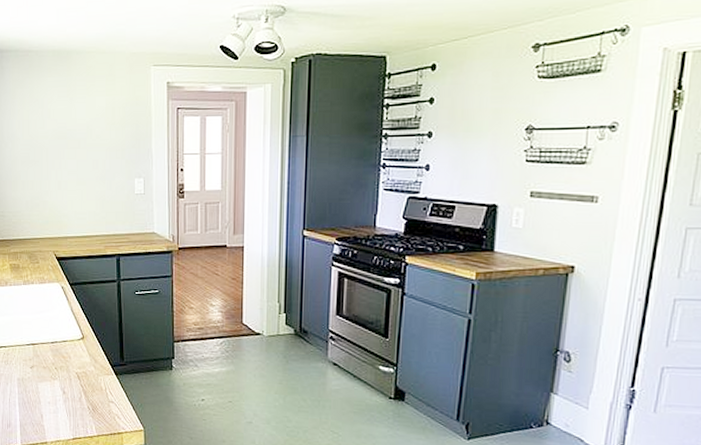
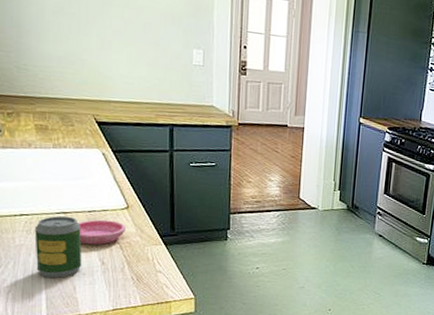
soda can: none [11,347,48,406] -> present [34,215,82,278]
saucer: none [44,350,82,375] -> present [78,219,126,245]

